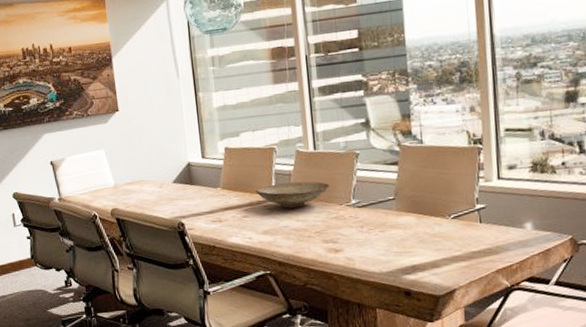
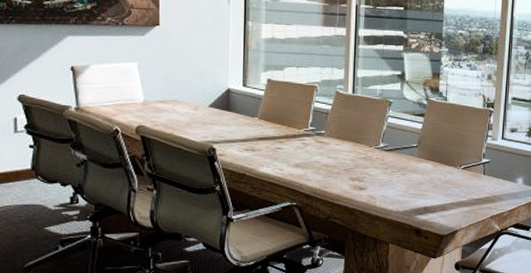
decorative bowl: present [255,181,330,208] -> none [292,120,363,145]

